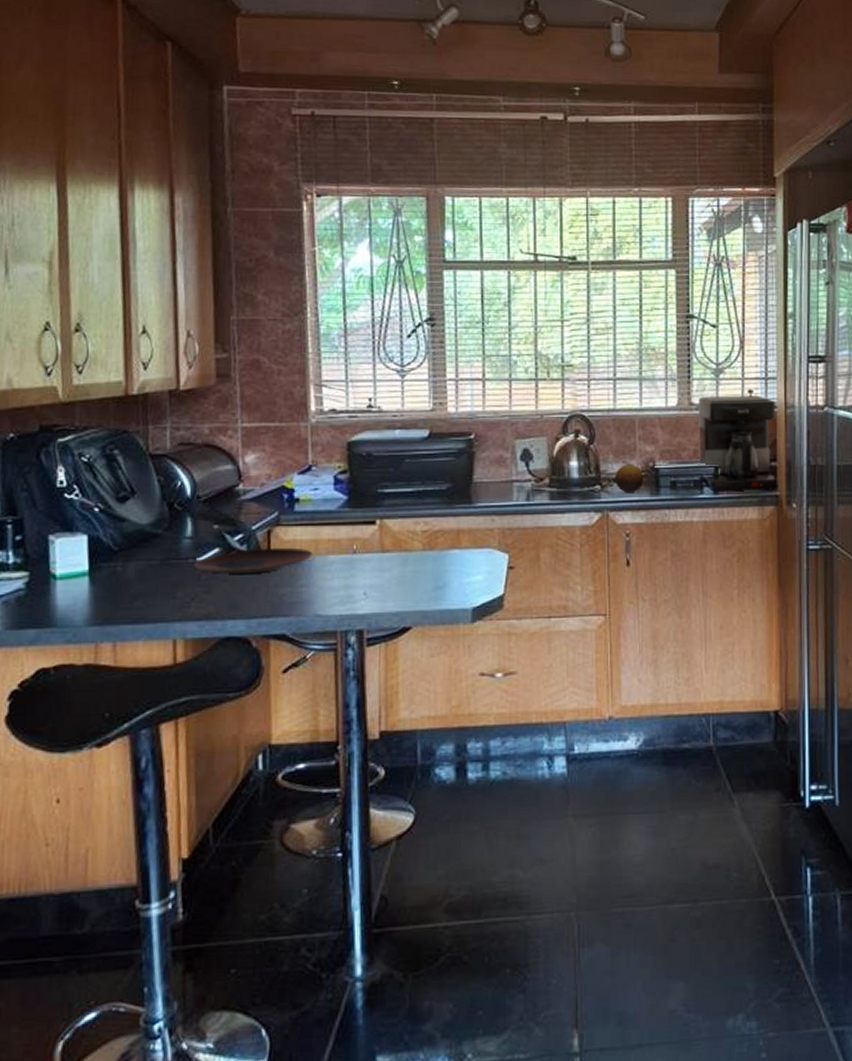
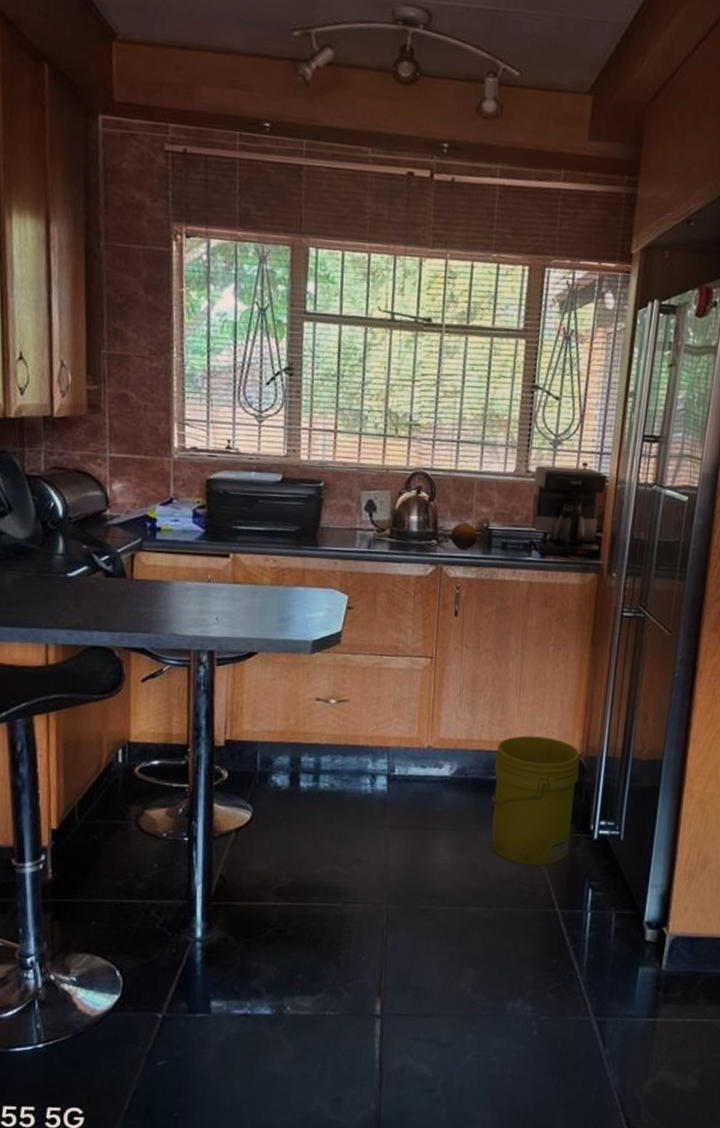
plate: present [193,547,313,575] -> none [64,569,172,593]
bucket: none [686,693,781,847] -> present [491,735,580,866]

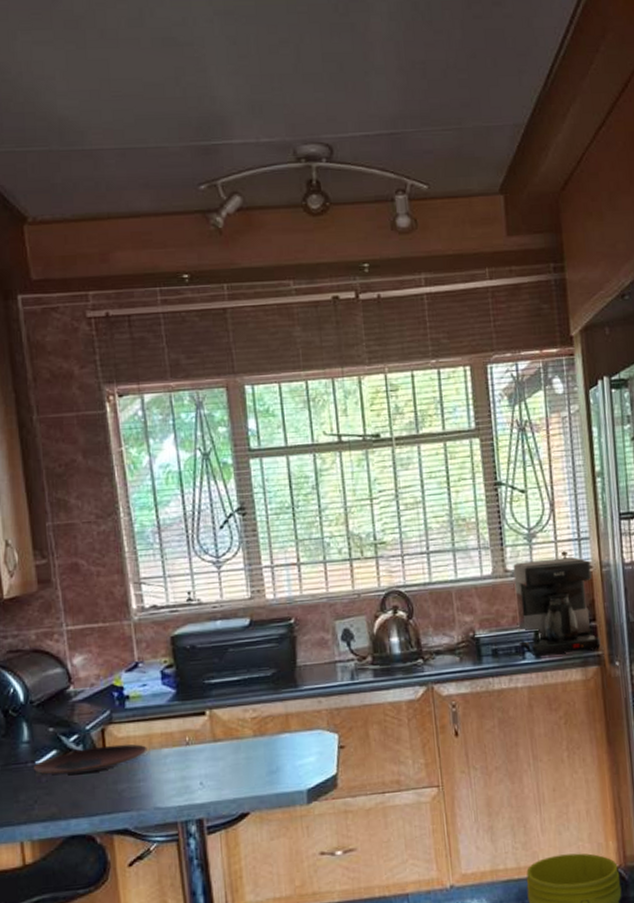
plate: none [64,569,172,593] -> present [33,743,147,775]
fruit: present [450,522,478,550] -> none [436,635,465,665]

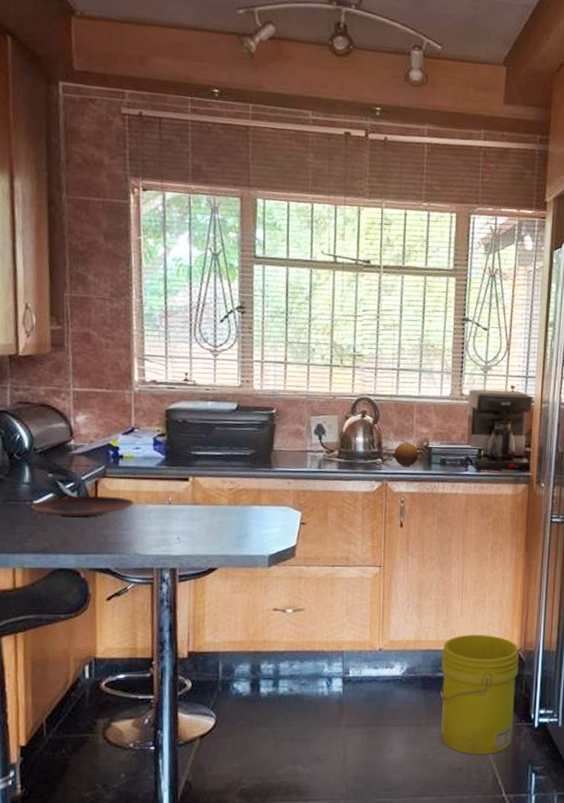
fruit: none [436,635,465,665] -> present [393,442,419,467]

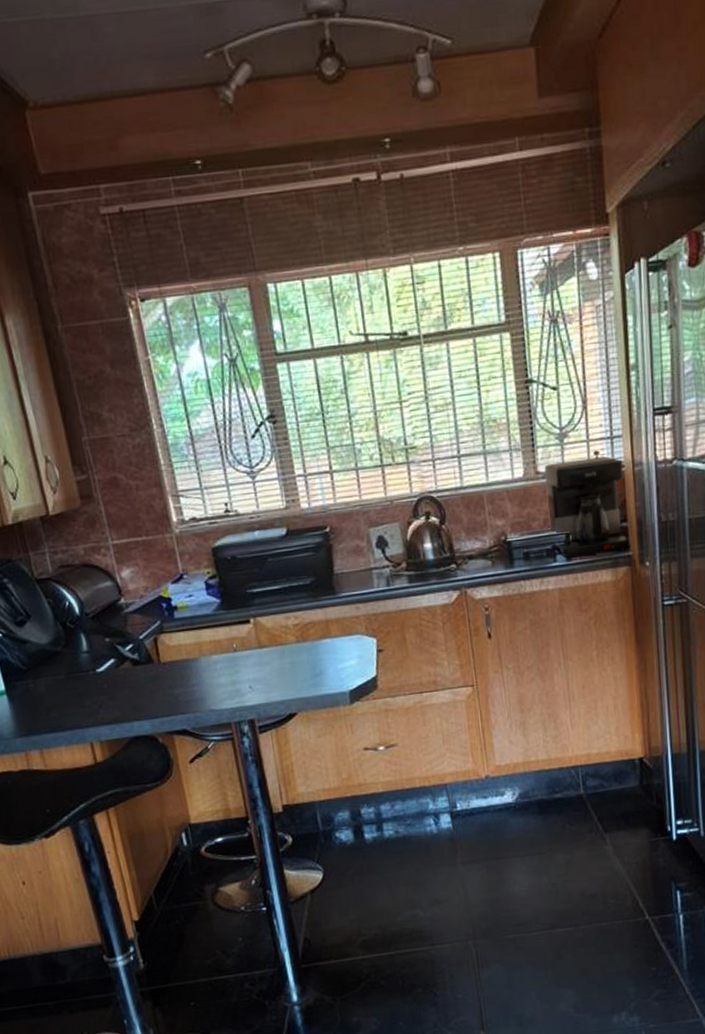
plate: present [30,495,134,518] -> none [94,651,198,682]
fruit: present [393,442,419,467] -> none [468,539,498,569]
bucket: present [440,634,519,755] -> none [556,745,649,879]

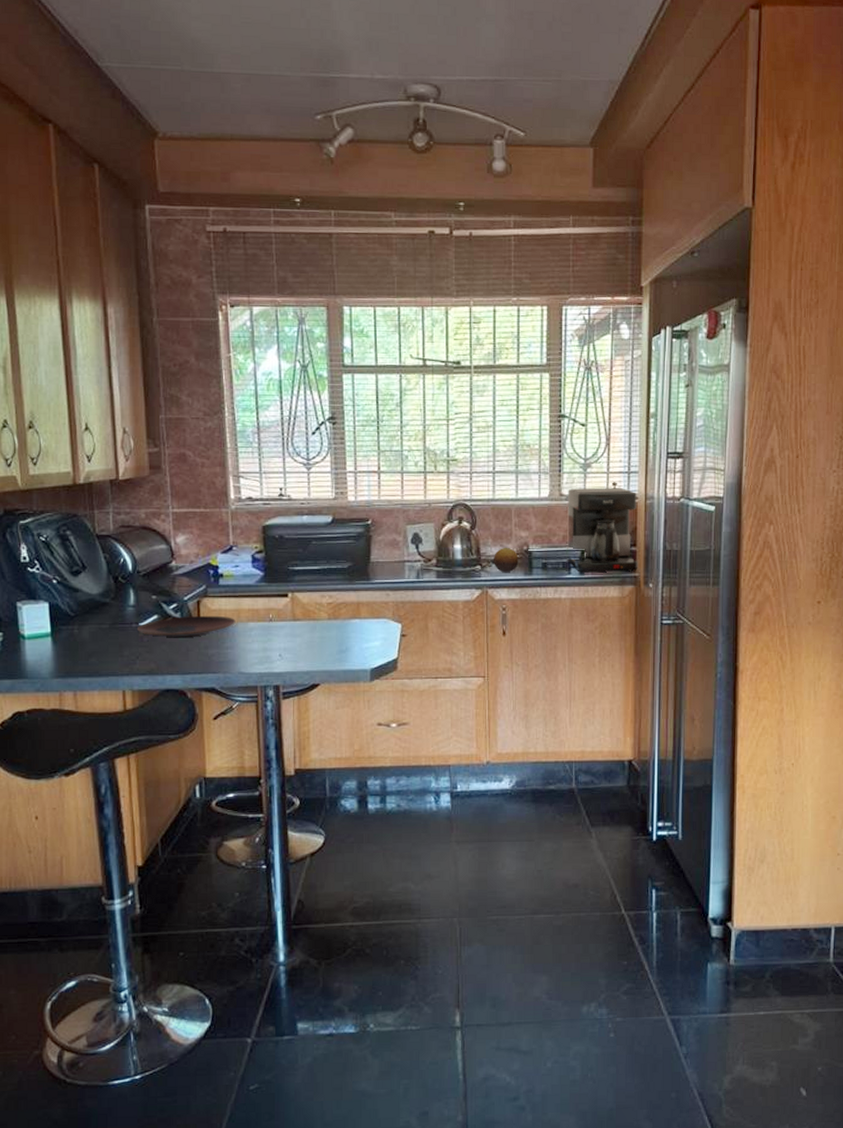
plate: none [94,651,198,682] -> present [136,615,236,638]
fruit: none [468,539,498,569] -> present [493,547,519,573]

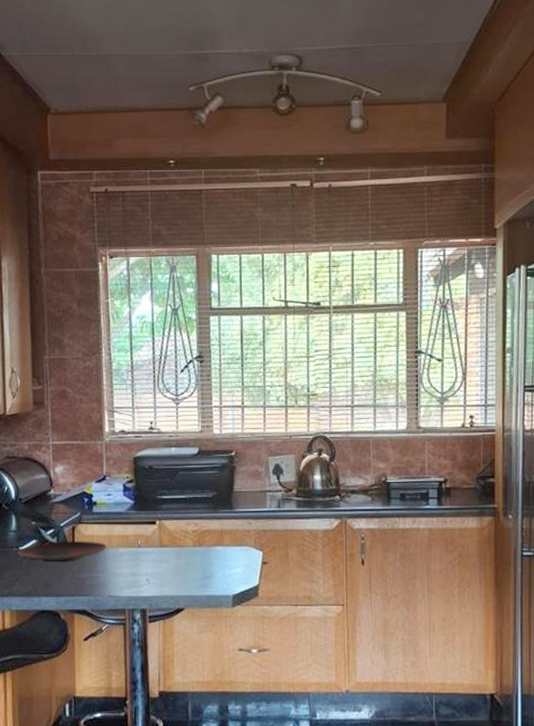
fruit: present [493,547,519,573] -> none [351,478,377,503]
coffee maker: present [567,487,638,573] -> none [425,420,497,504]

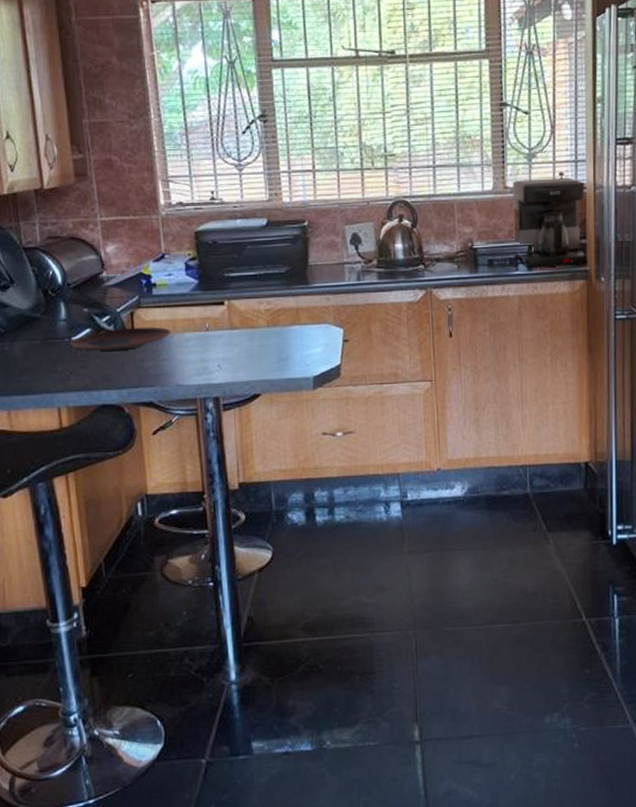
coffee maker: none [425,420,497,504] -> present [512,178,589,268]

